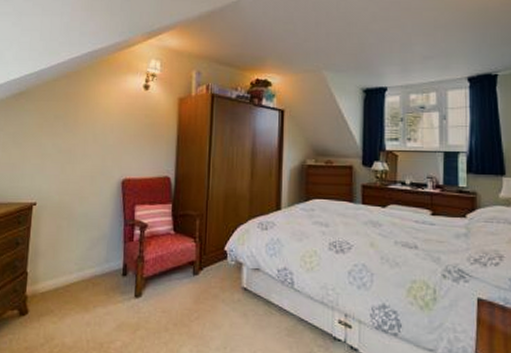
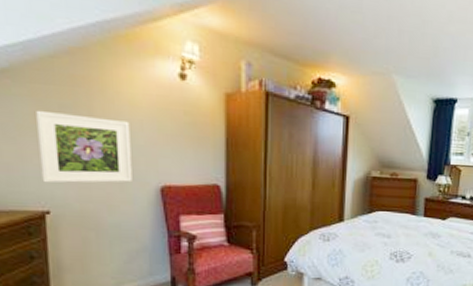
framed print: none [34,121,103,179] -> present [36,110,132,183]

